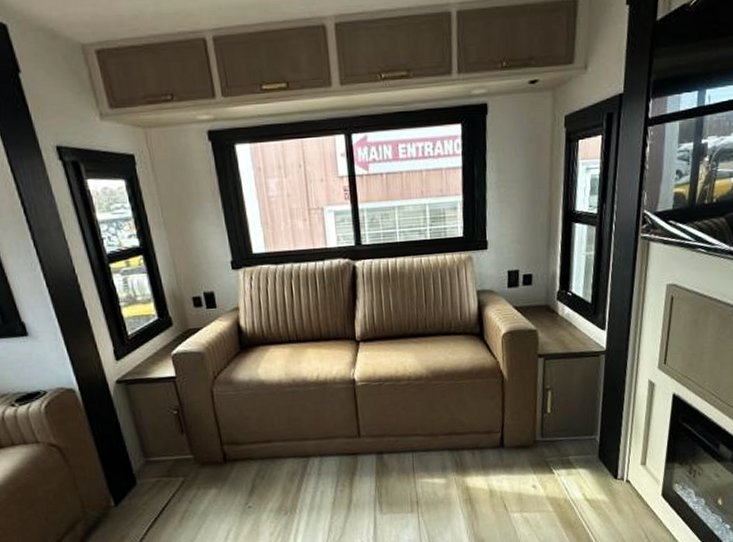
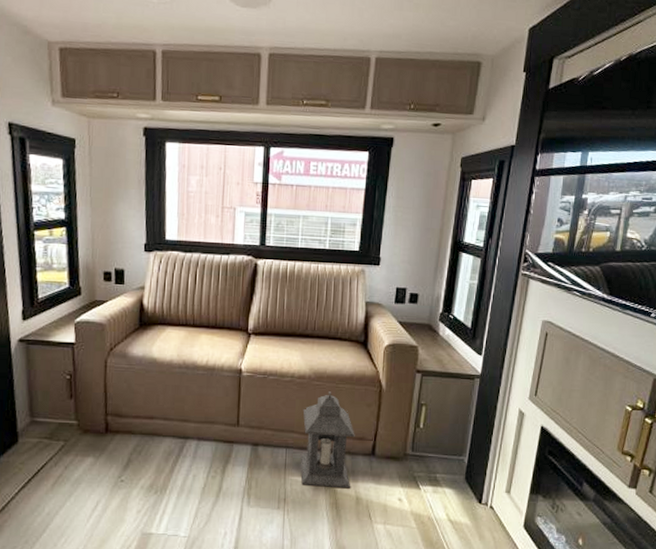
lantern: none [424,389,483,486] -> present [300,391,355,489]

